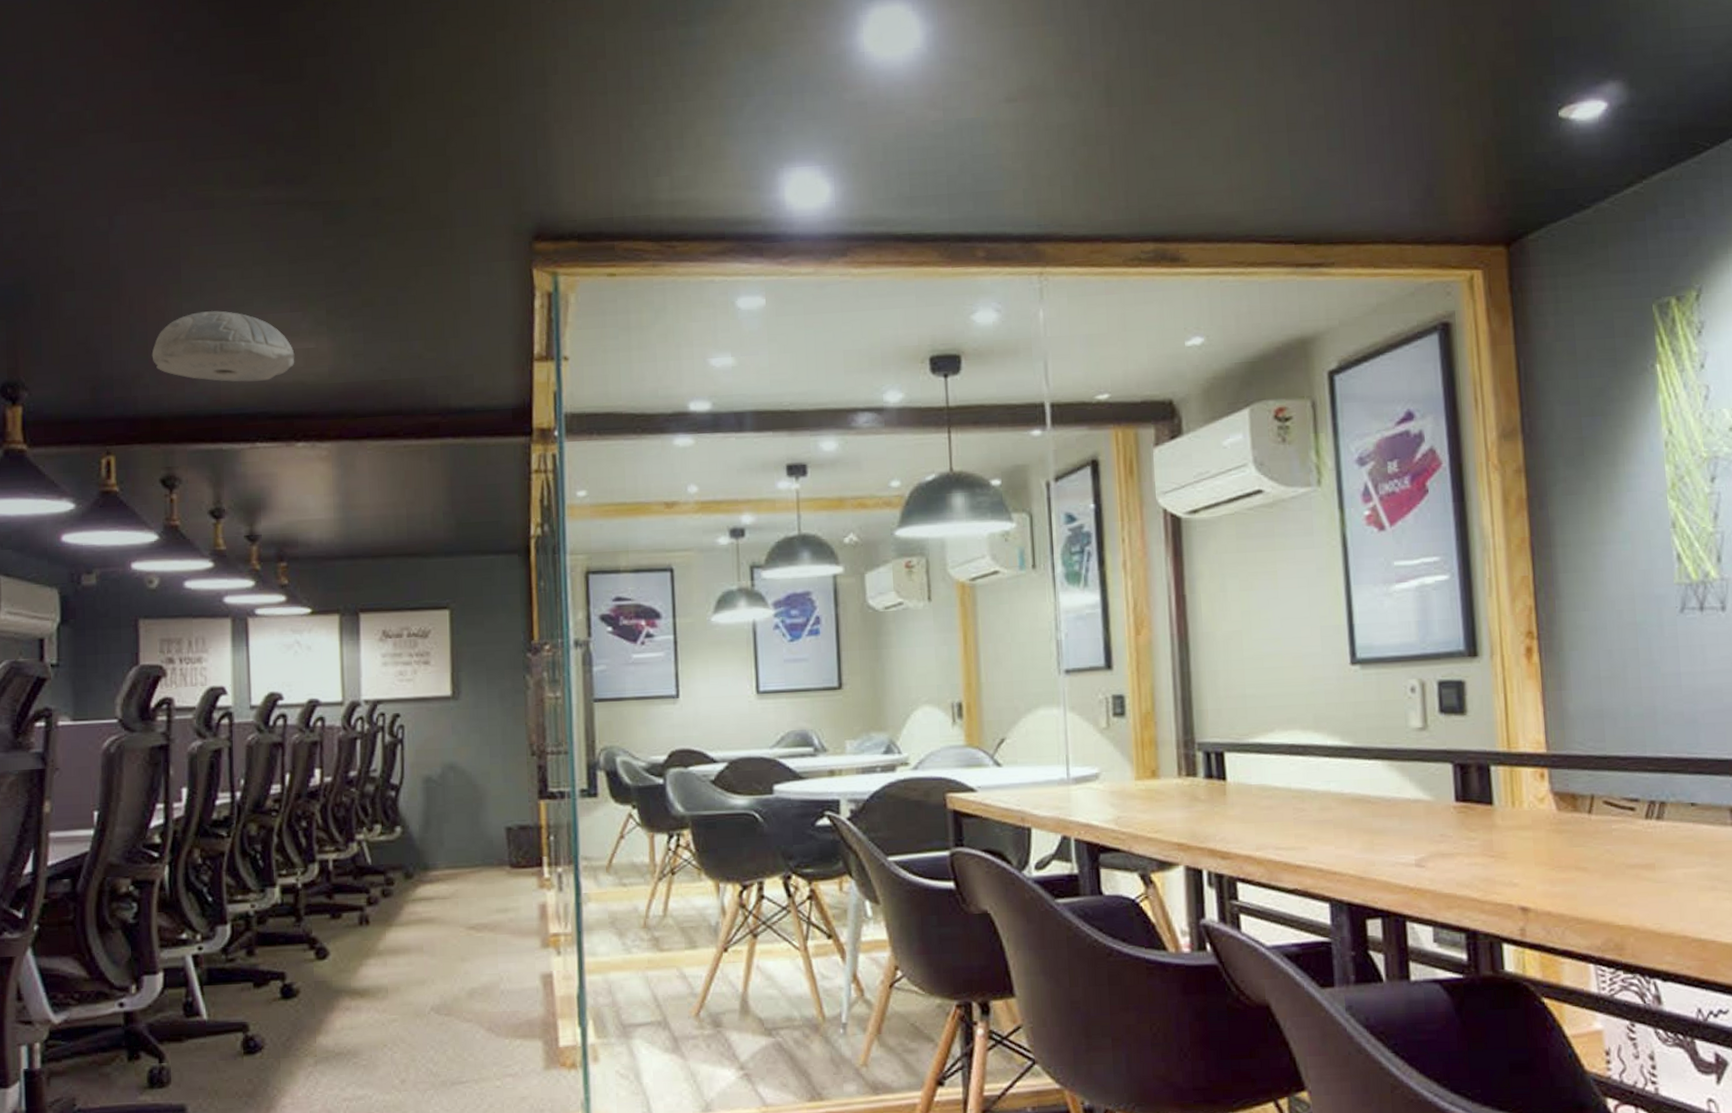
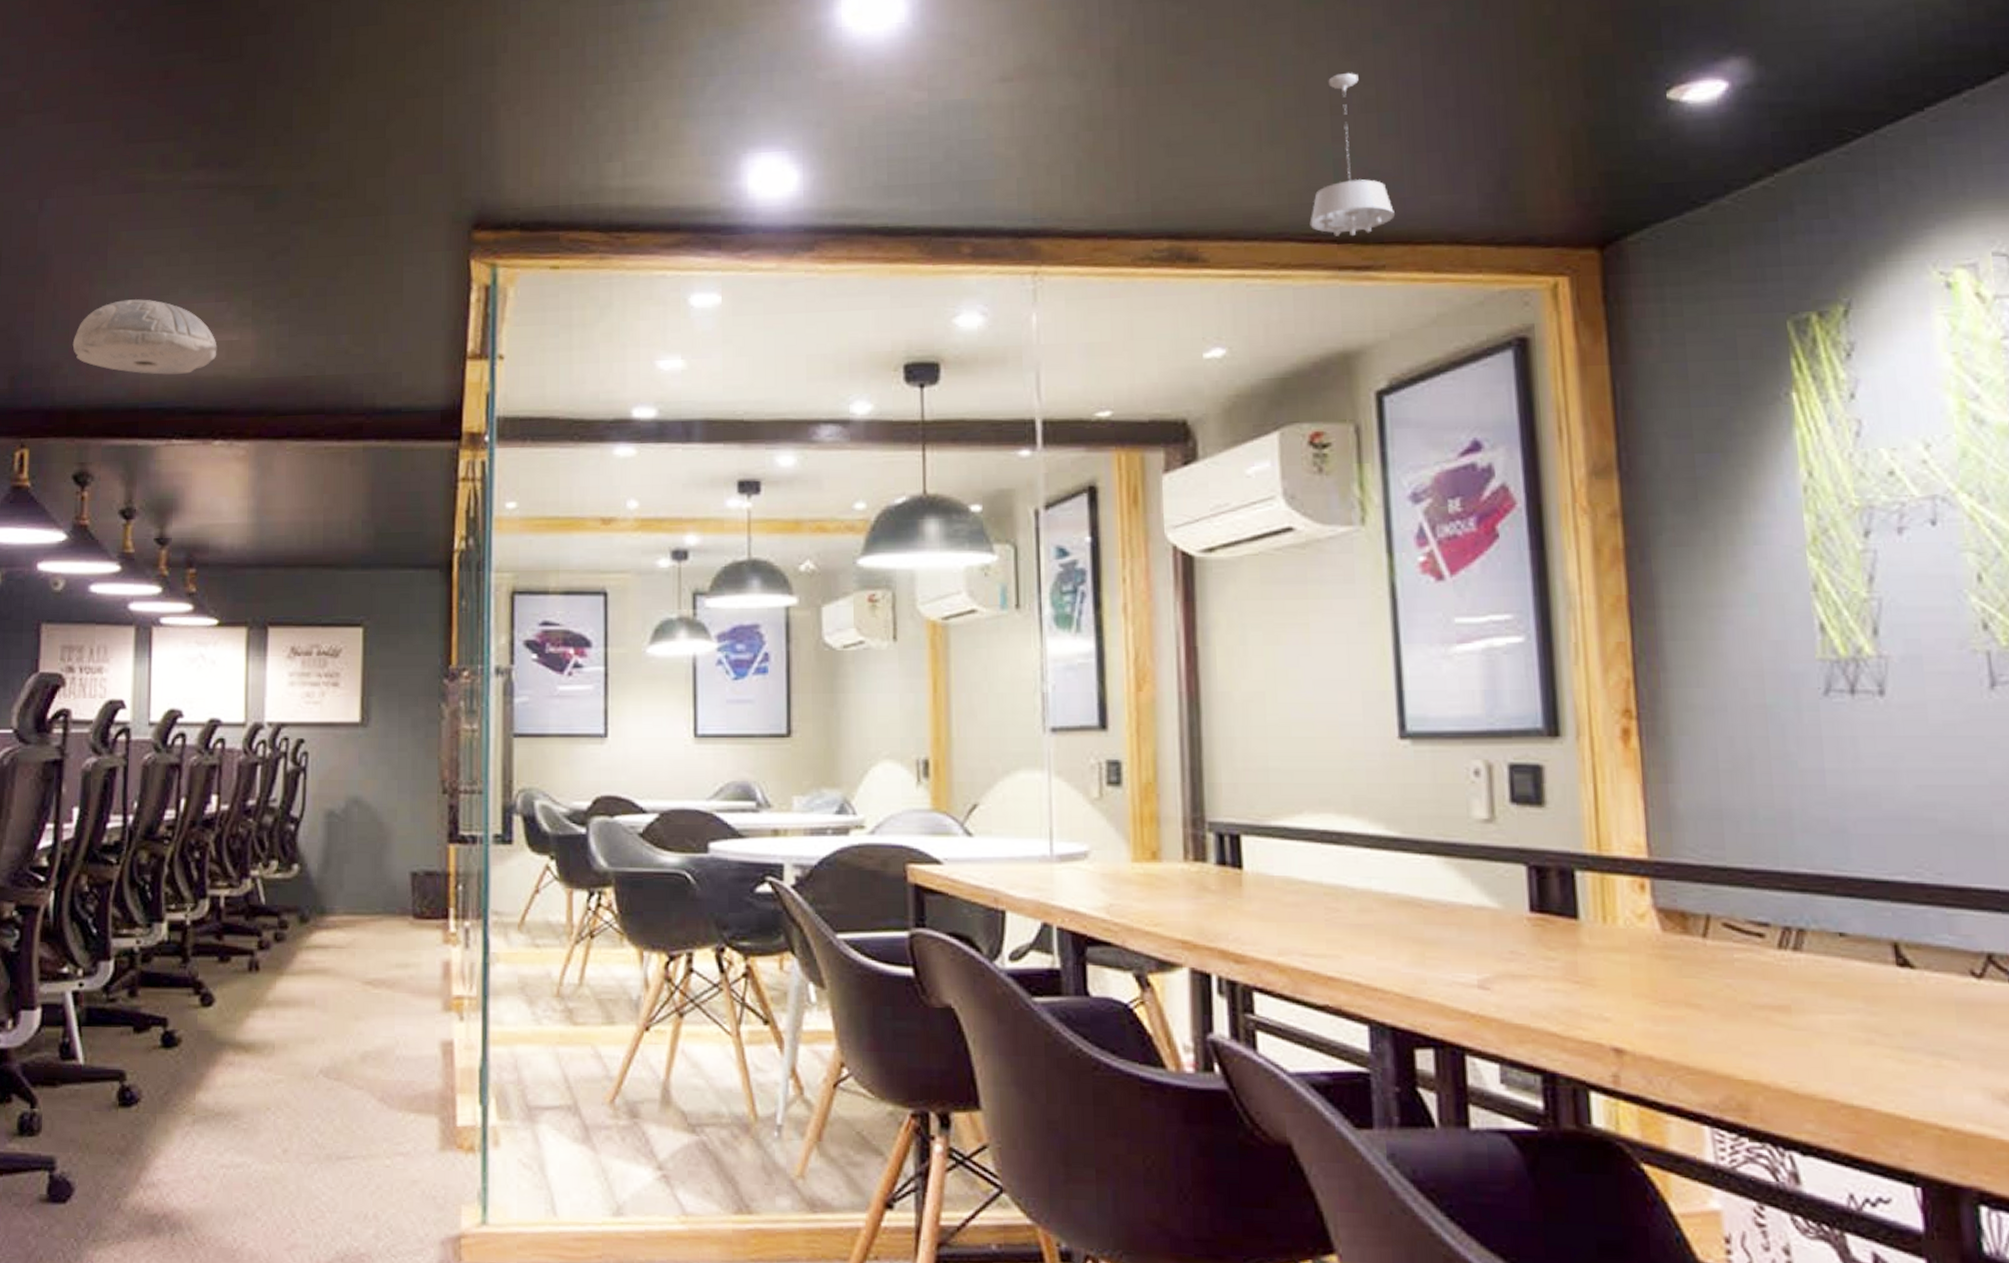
pendant light: none [1271,94,1341,238] -> present [1309,72,1395,237]

